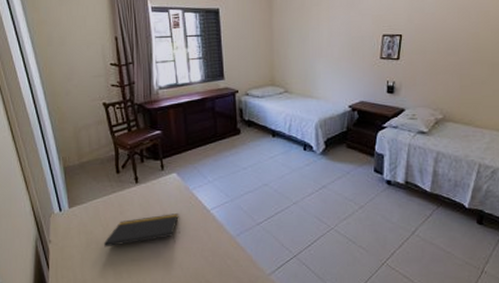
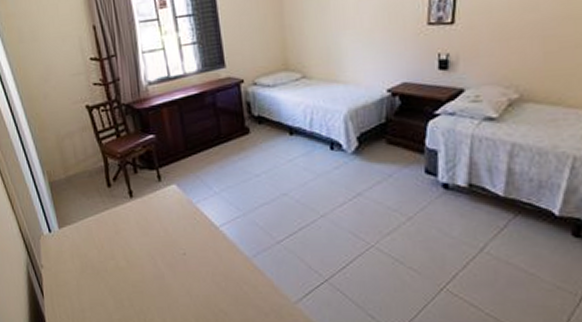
notepad: present [103,214,179,248] -> none [99,232,183,272]

